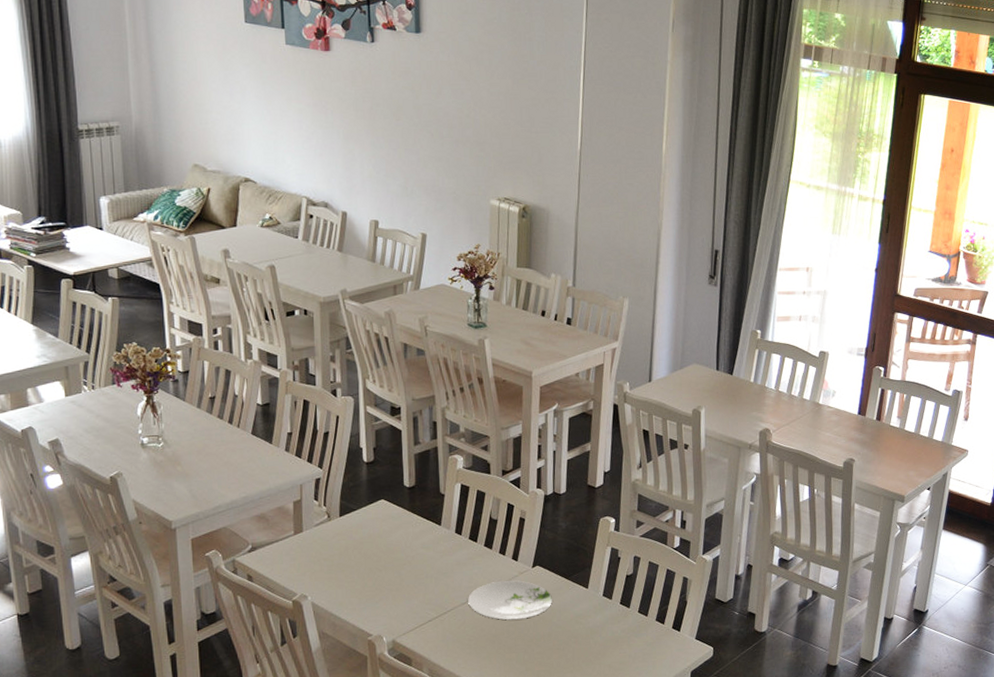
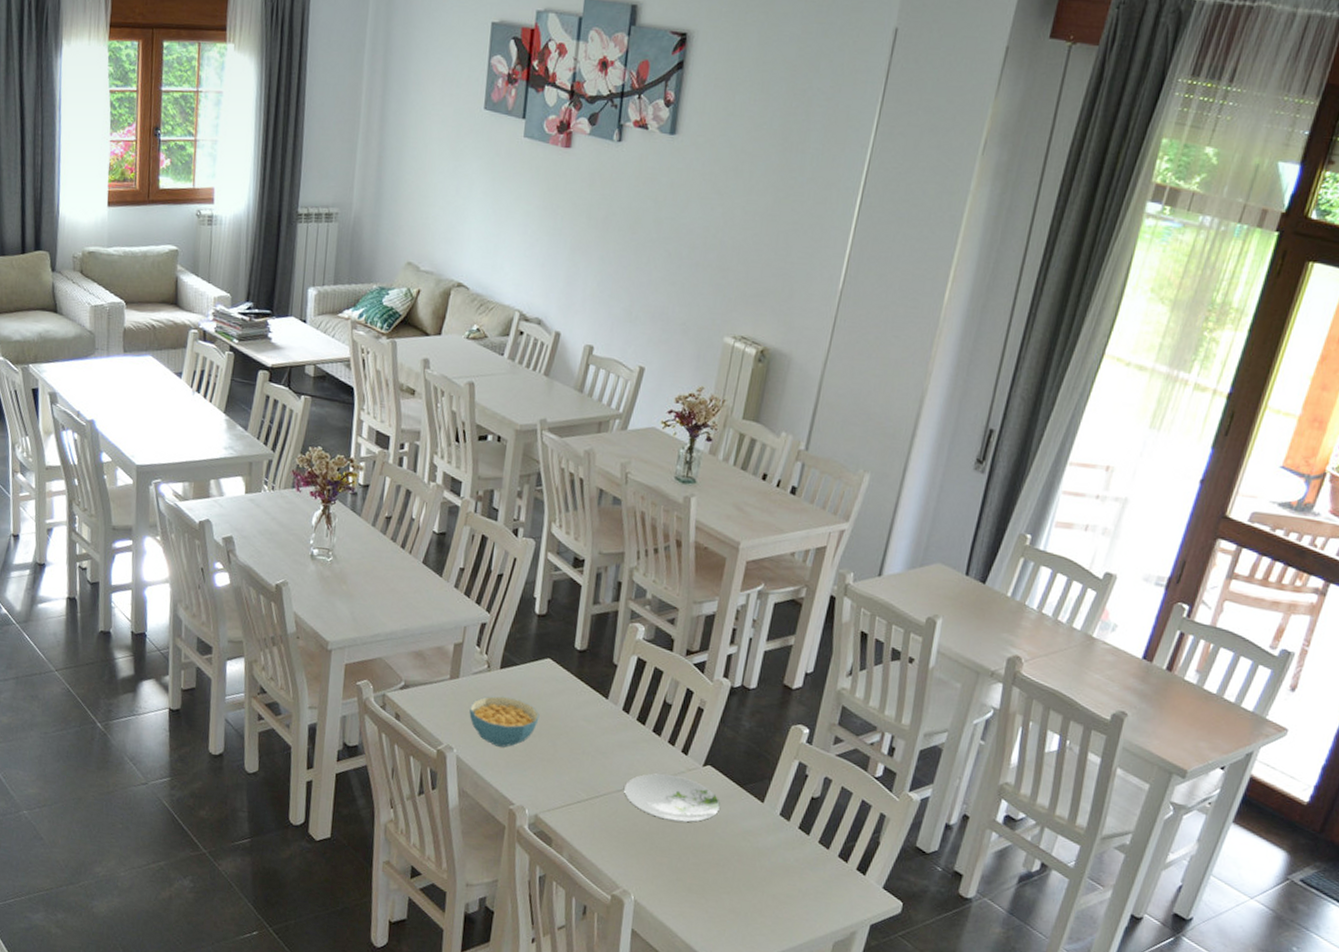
cereal bowl: none [317,540,382,587] -> present [469,696,540,748]

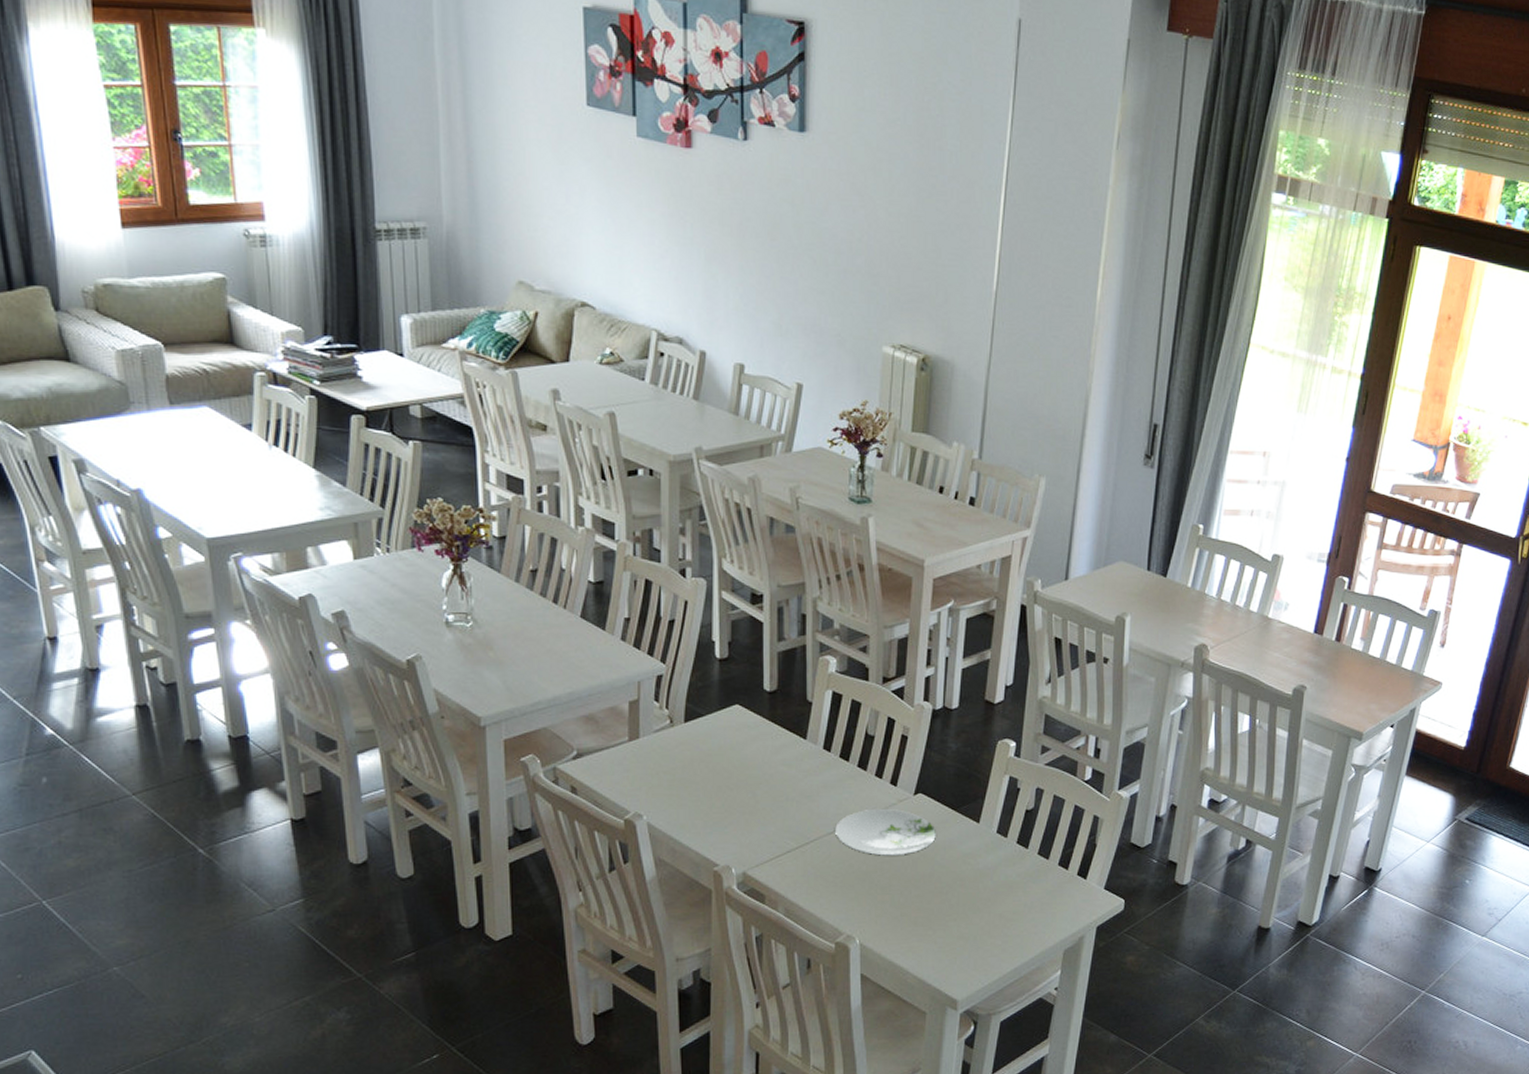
cereal bowl: present [469,696,540,748] -> none [656,751,734,806]

